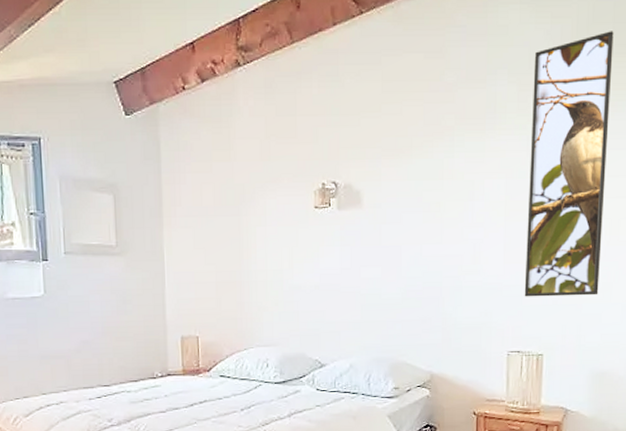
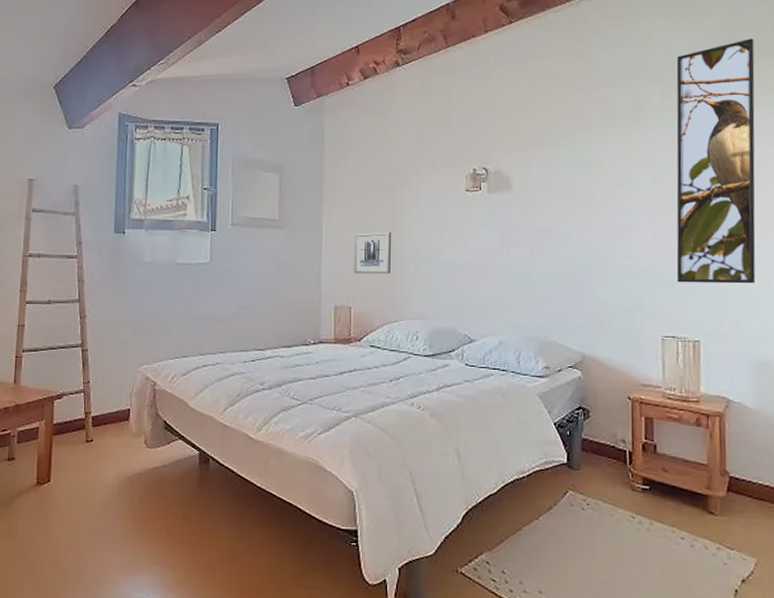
wall art: none [198,254,238,302] -> present [353,231,391,274]

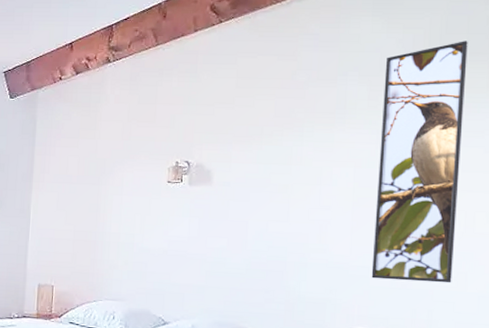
wall art: present [353,231,391,274] -> none [57,217,94,258]

